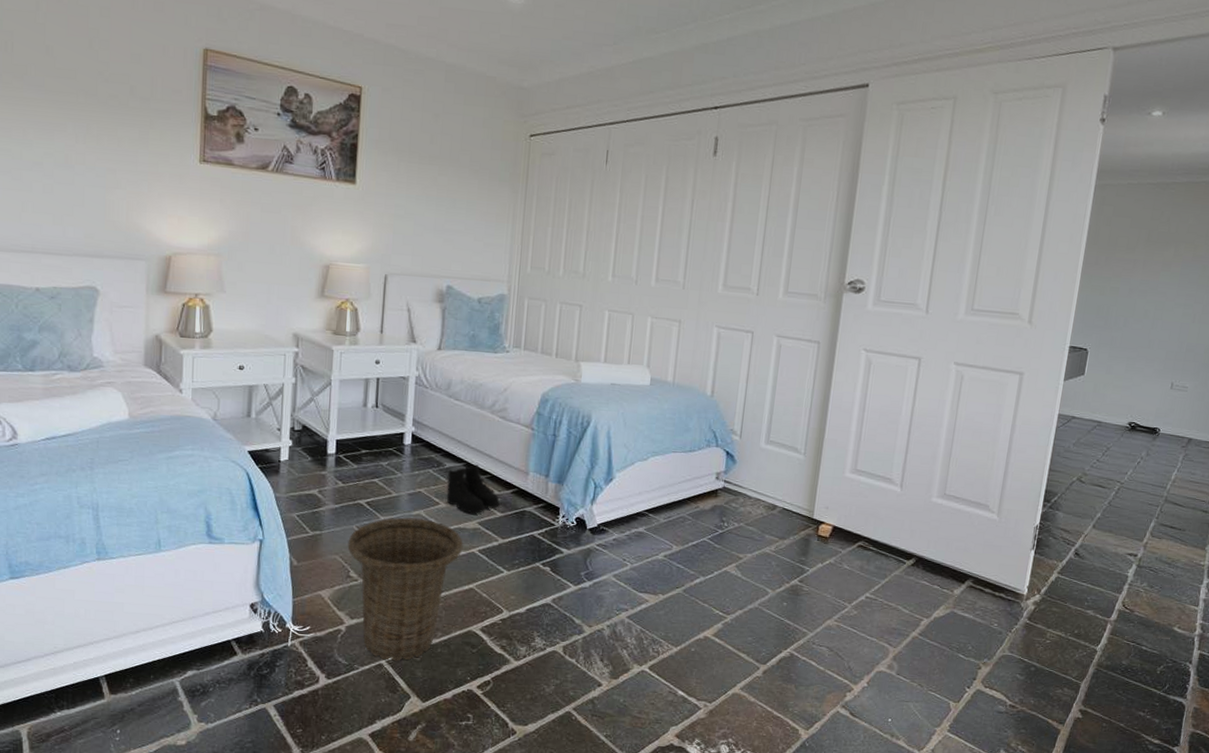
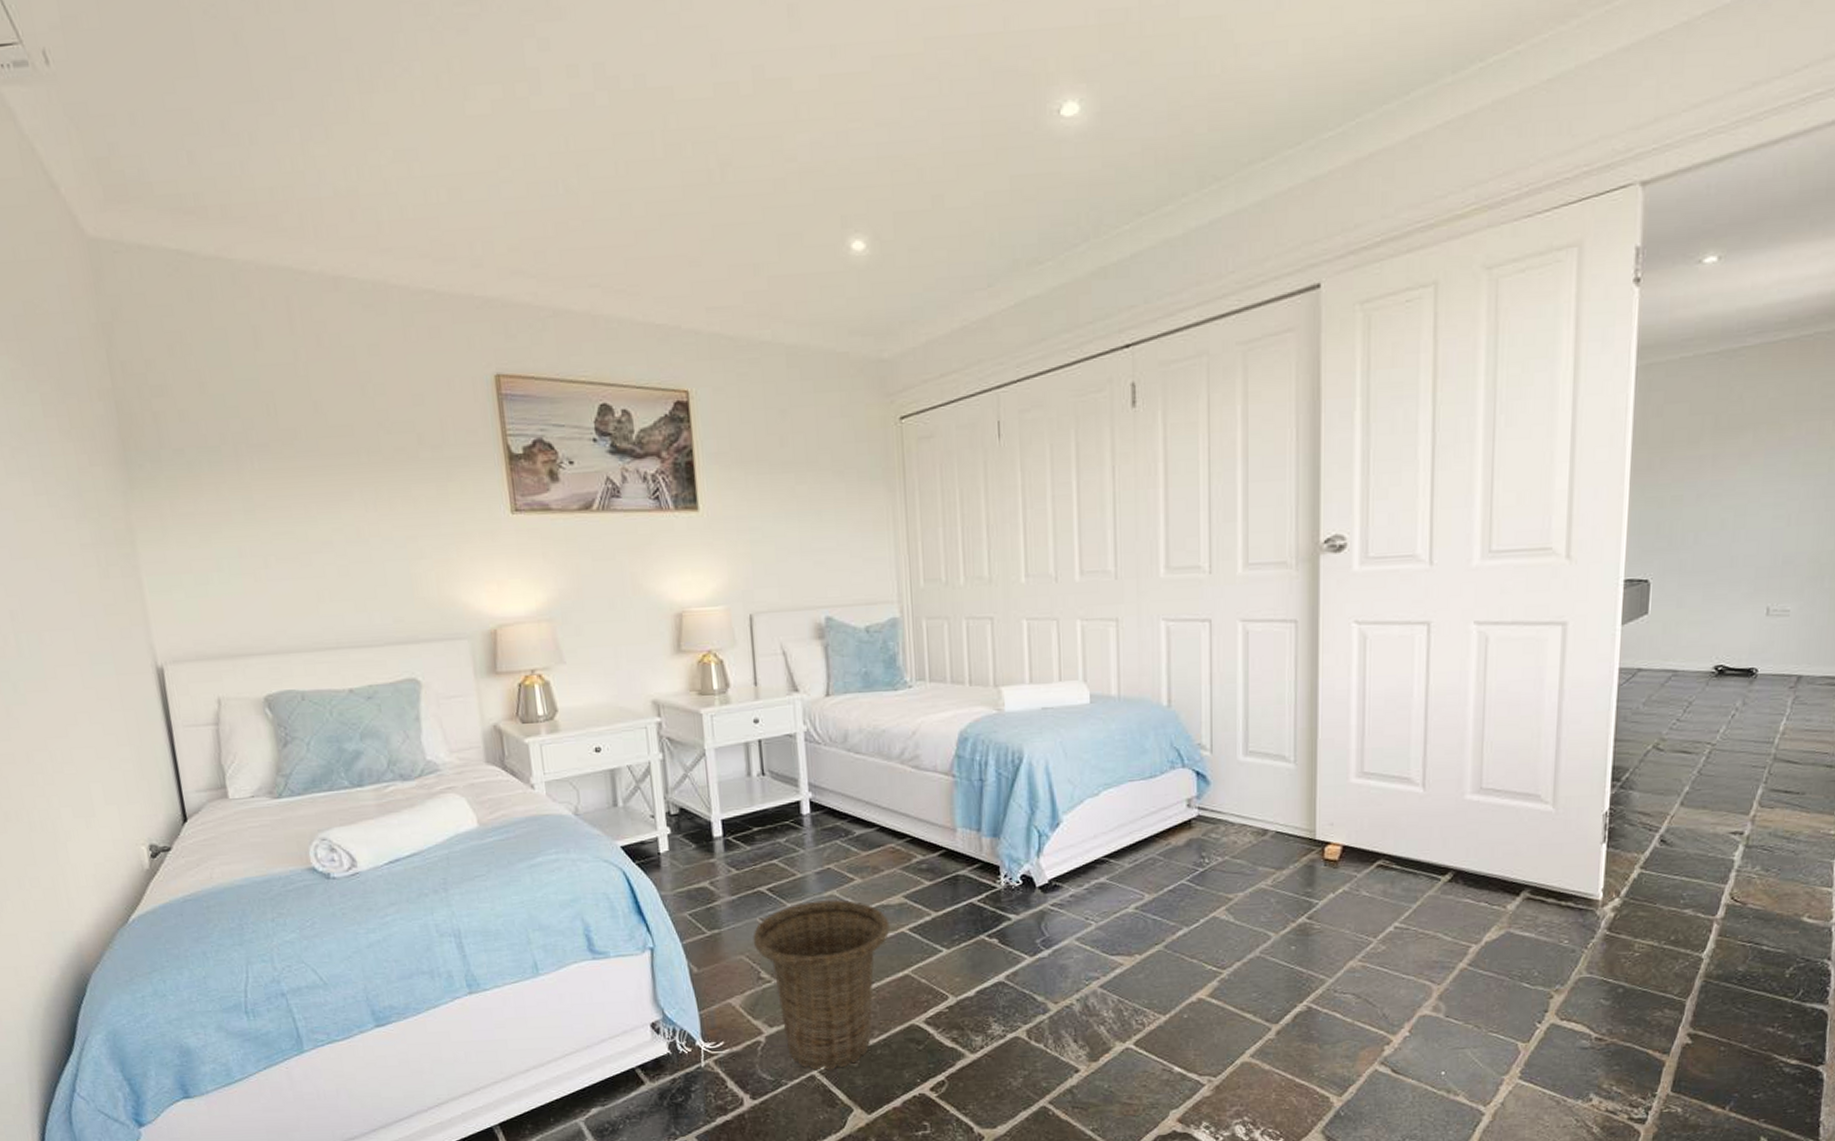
boots: present [446,464,501,514] -> none [858,827,928,887]

